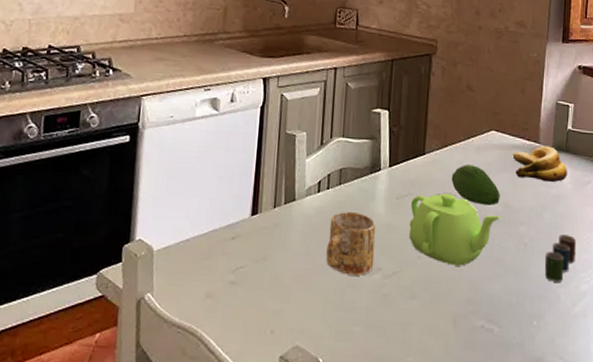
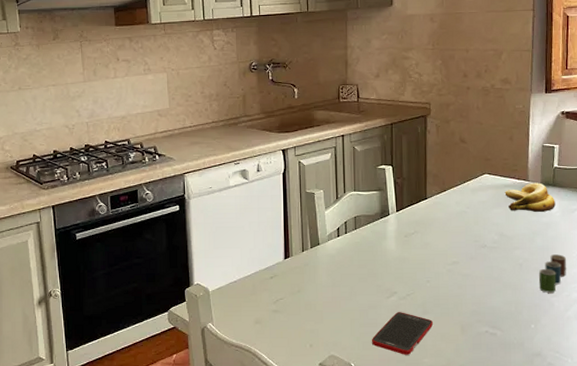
mug: present [326,212,376,276] -> none [349,250,390,299]
cell phone: none [345,294,421,351] -> present [371,312,433,355]
teapot: present [409,194,500,266] -> none [417,229,497,286]
fruit: present [451,165,501,205] -> none [451,204,497,236]

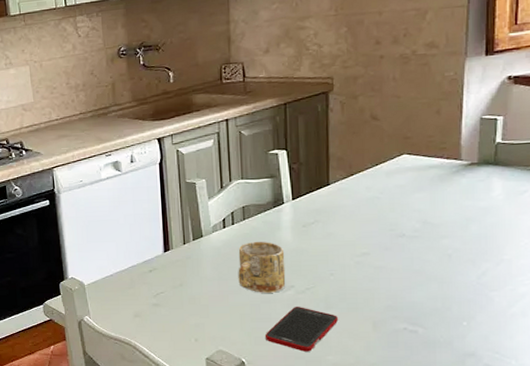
mug: none [349,250,390,299] -> present [238,242,286,293]
banana: present [505,182,555,213] -> none [429,161,497,196]
cup: present [539,254,567,293] -> none [474,243,512,287]

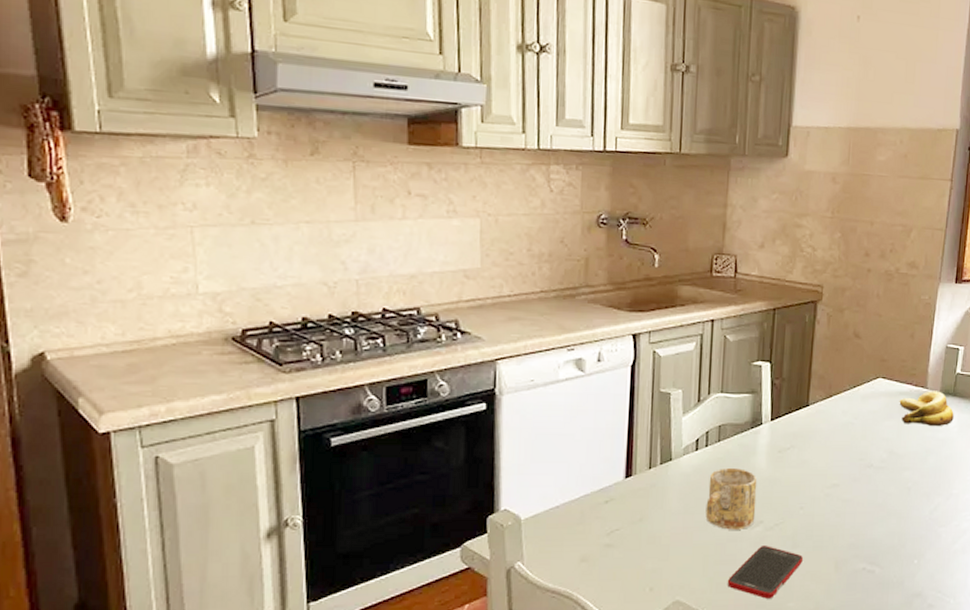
banana: none [429,161,497,196] -> present [899,391,954,427]

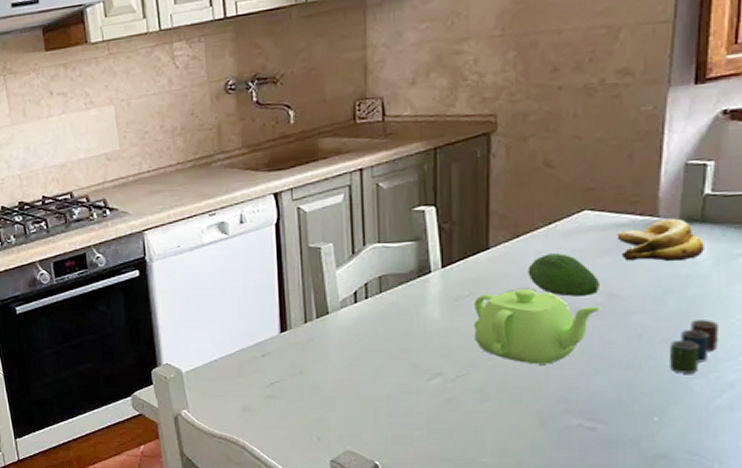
mug: present [705,468,757,530] -> none [372,319,432,382]
cell phone: present [727,546,803,599] -> none [403,398,496,453]
teapot: none [791,444,885,514] -> present [473,289,601,365]
fruit: none [835,414,886,453] -> present [528,253,601,297]
cup: none [927,477,959,522] -> present [670,320,720,374]

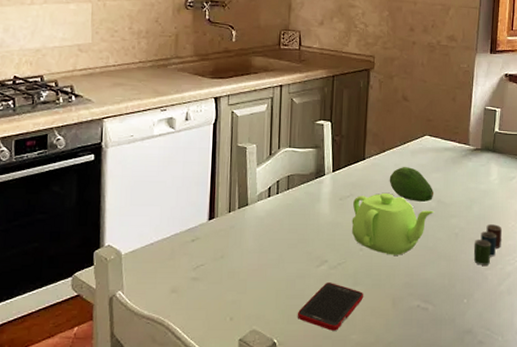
cell phone: none [403,398,496,453] -> present [297,283,363,331]
banana: present [616,218,704,262] -> none [444,147,494,180]

